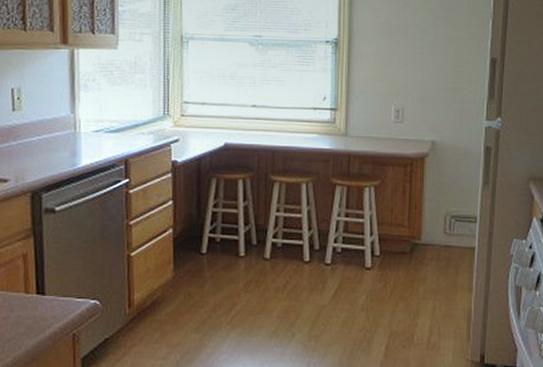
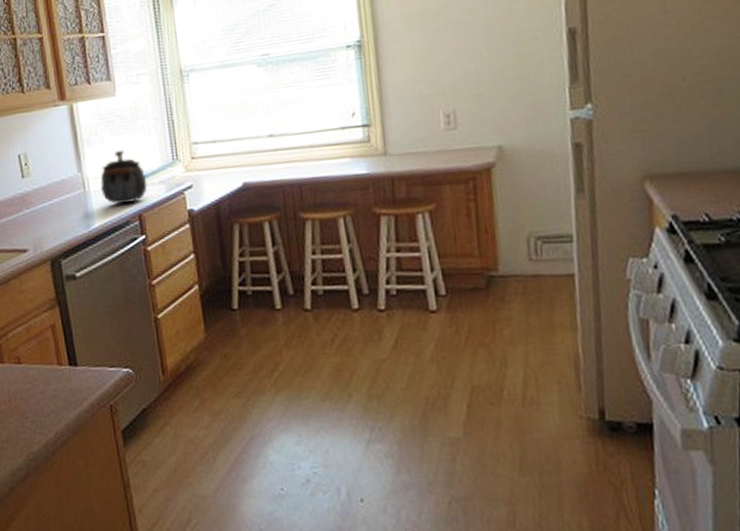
kettle: none [91,98,137,148] -> present [100,150,148,205]

